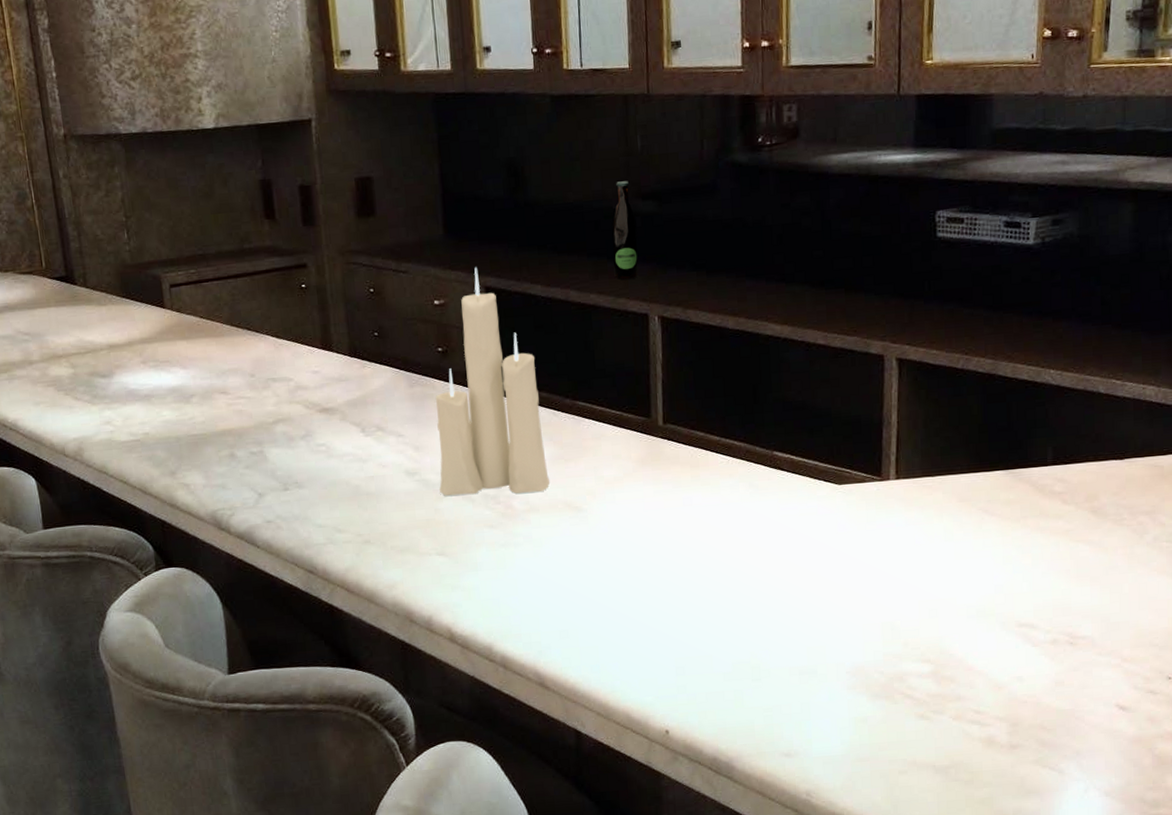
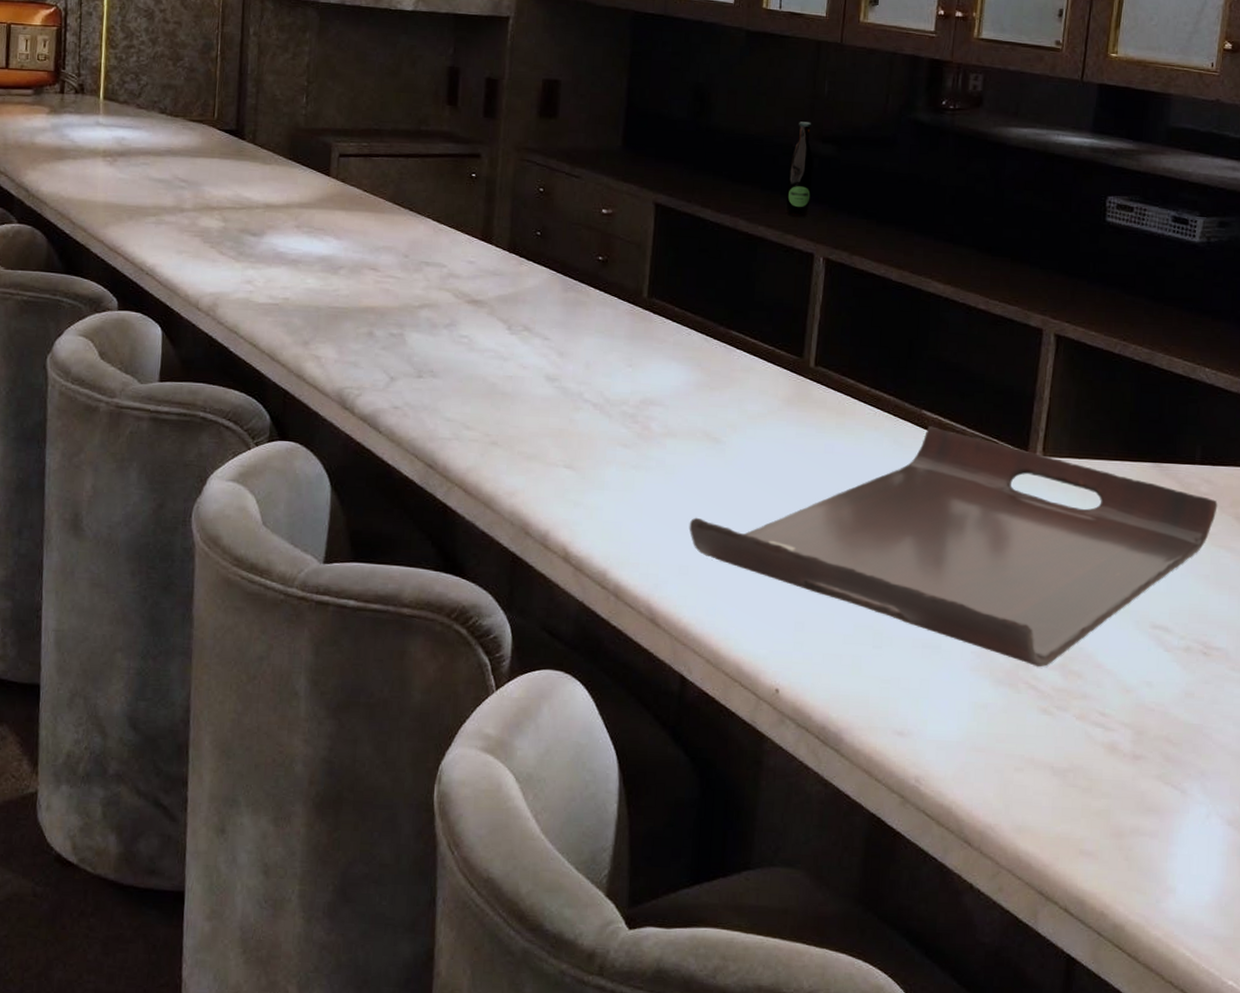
candle: present [435,267,551,496] -> none [578,183,695,417]
serving tray: none [563,466,1073,678] -> present [689,426,1218,667]

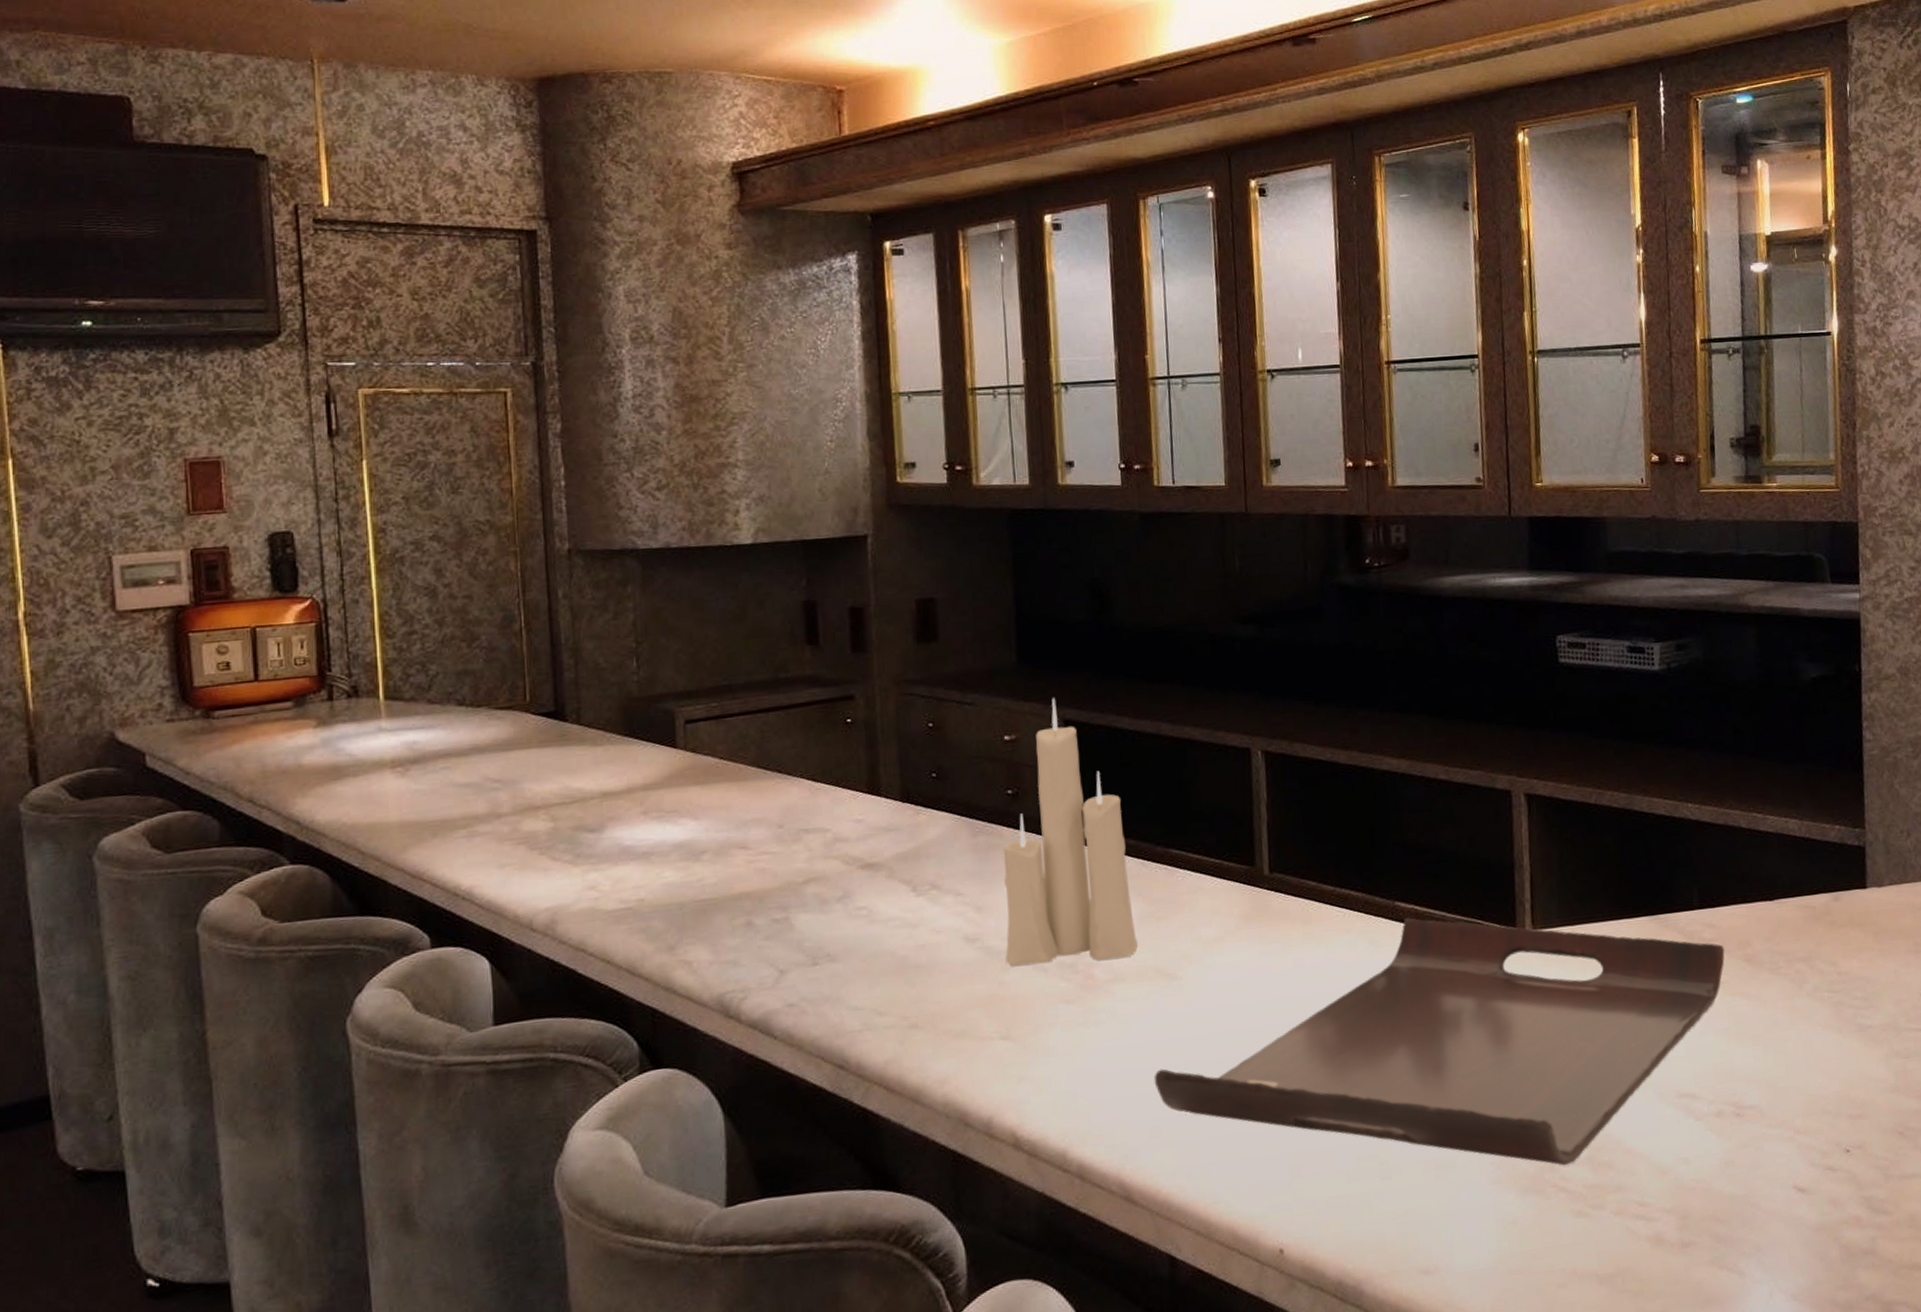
candle: none [578,183,695,417] -> present [1002,698,1139,966]
bottle: present [785,121,814,217] -> none [1208,603,1239,711]

